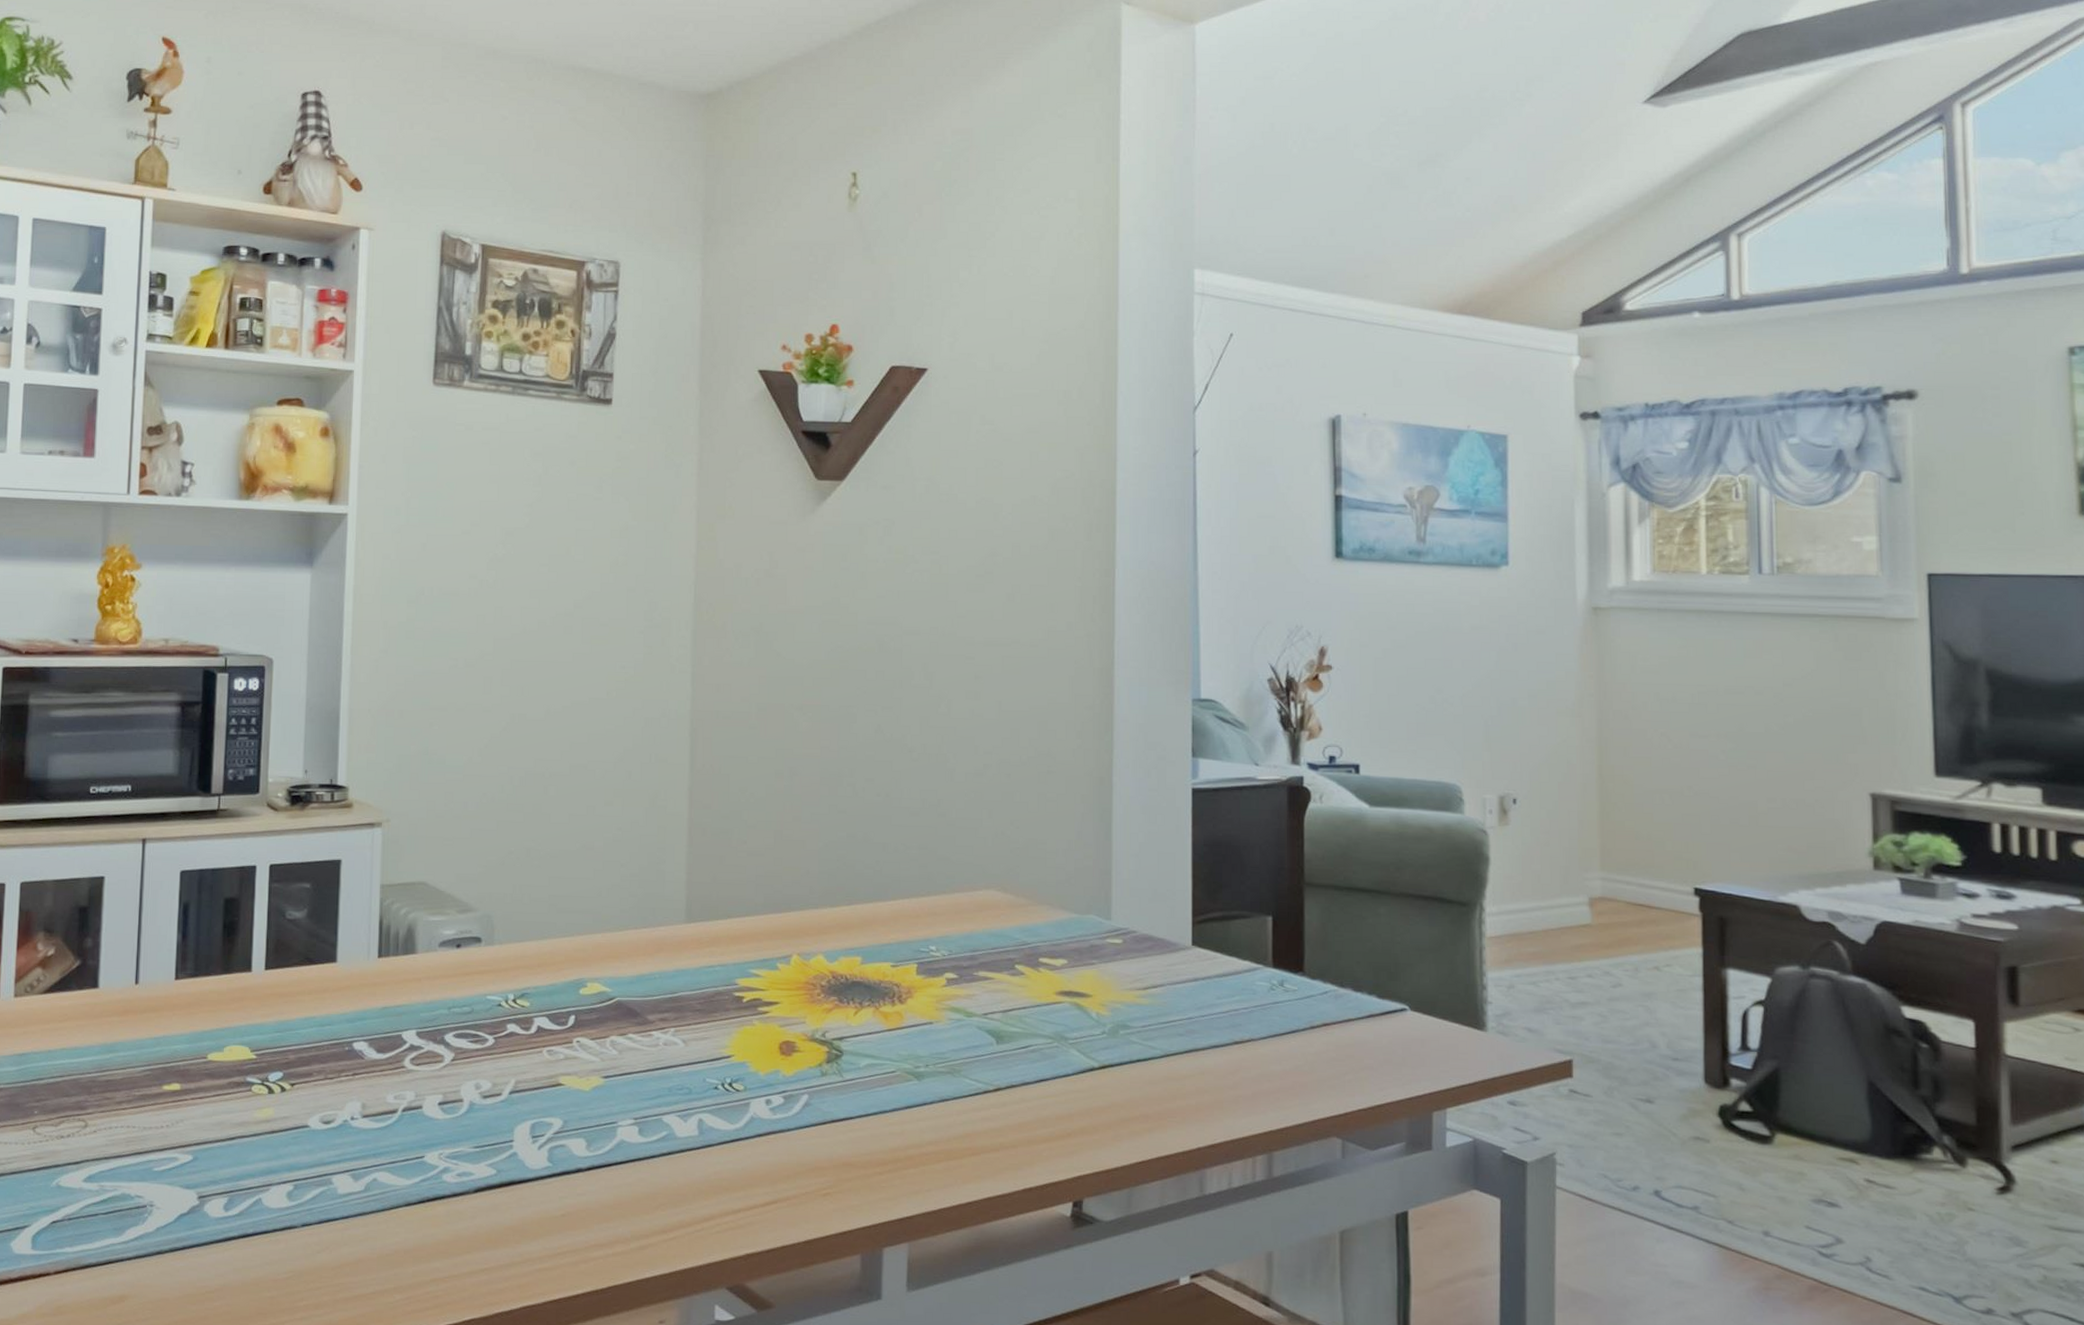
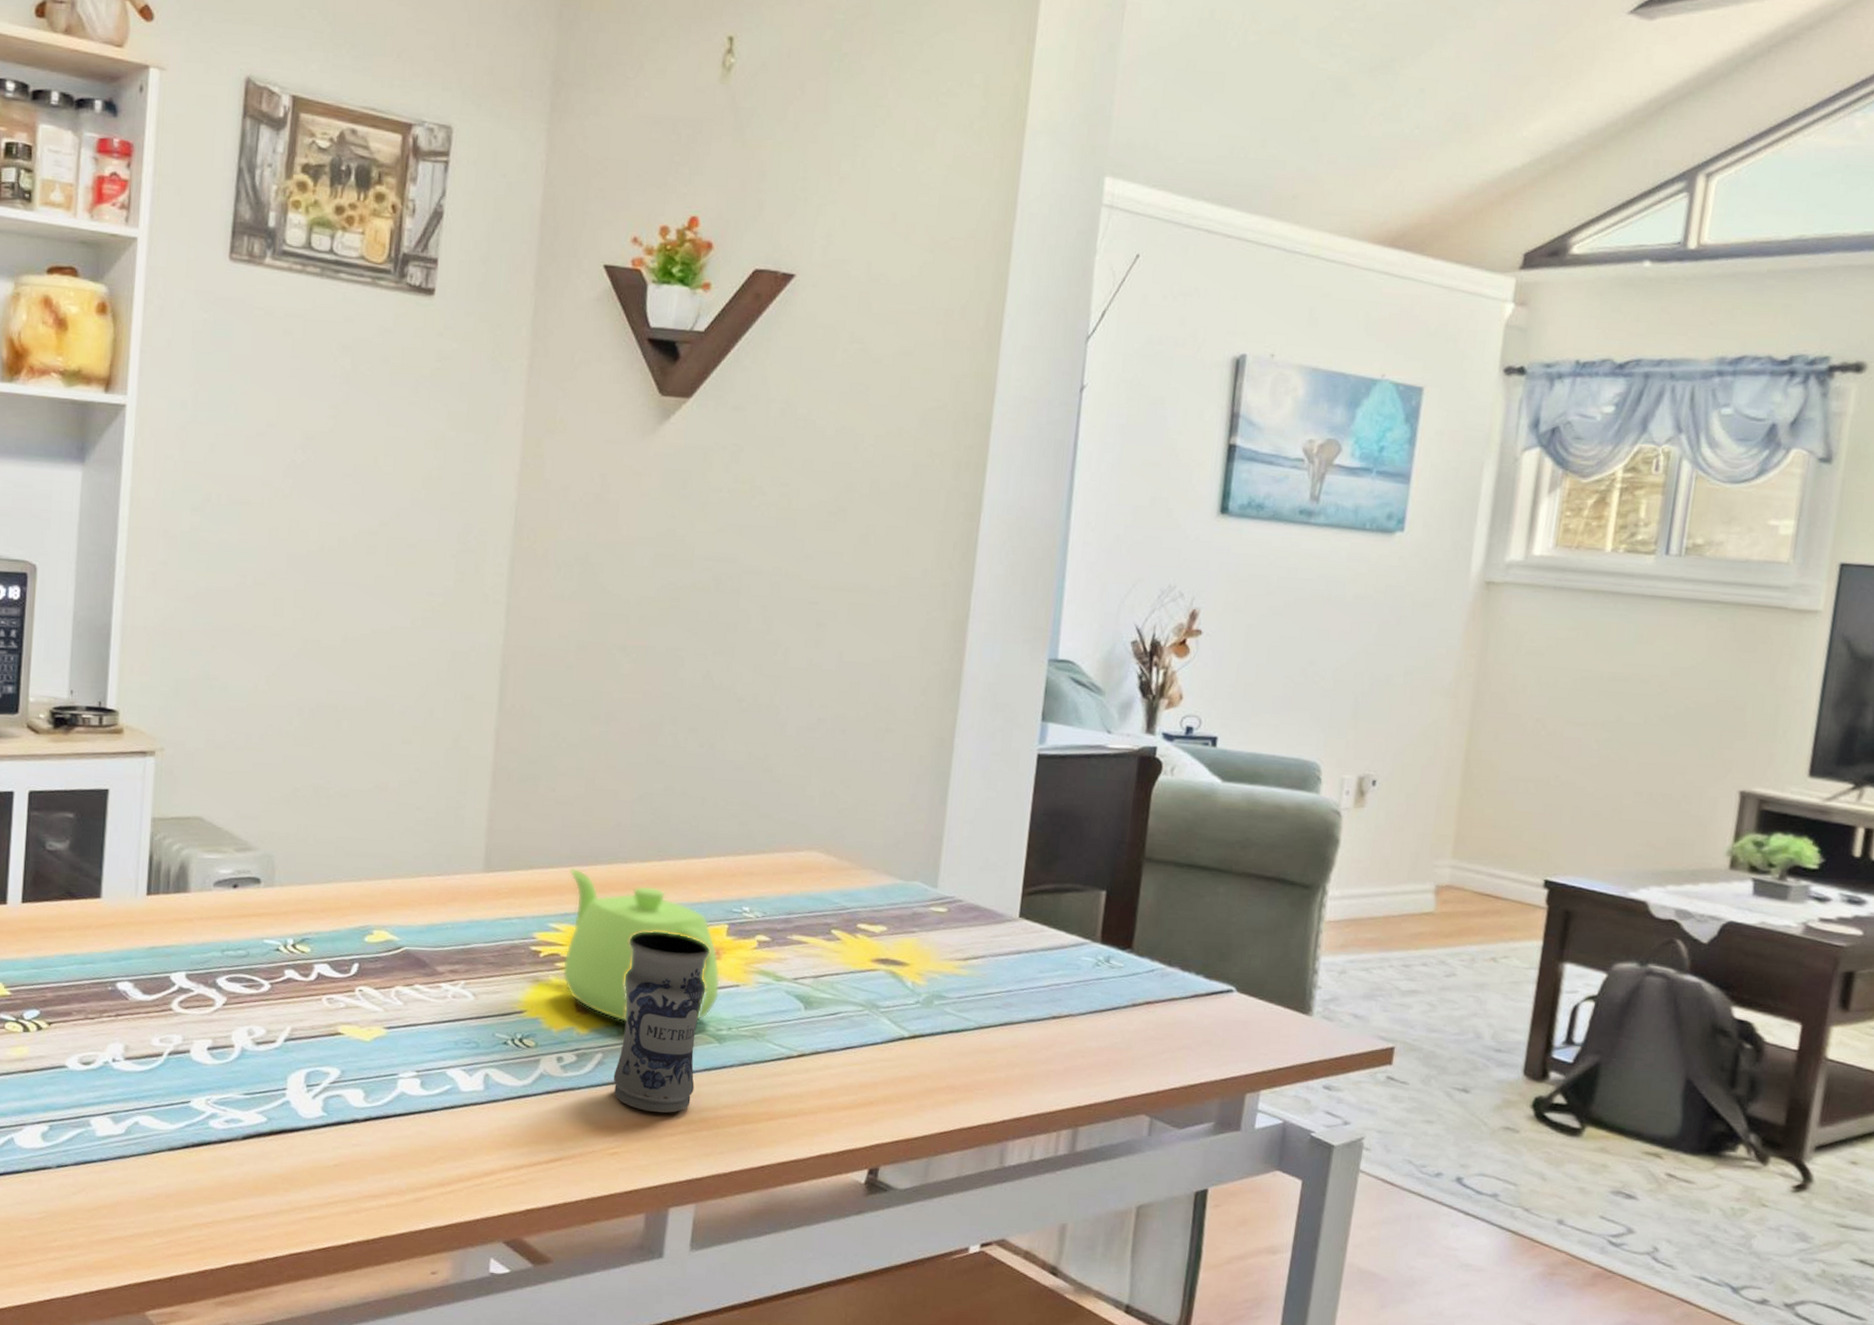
teapot: none [764,915,915,1064] -> present [562,868,721,1023]
jar: none [820,973,903,1152] -> present [613,931,711,1113]

